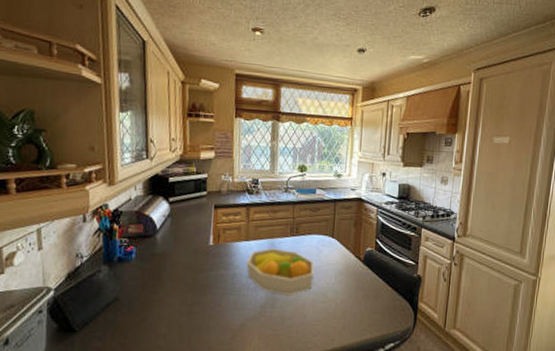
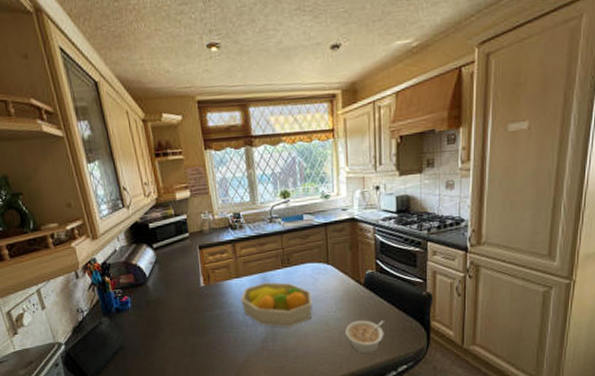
legume: none [341,295,380,329] -> present [345,320,387,354]

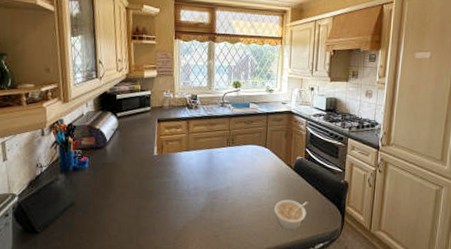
fruit bowl: present [240,282,313,328] -> none [187,157,249,200]

